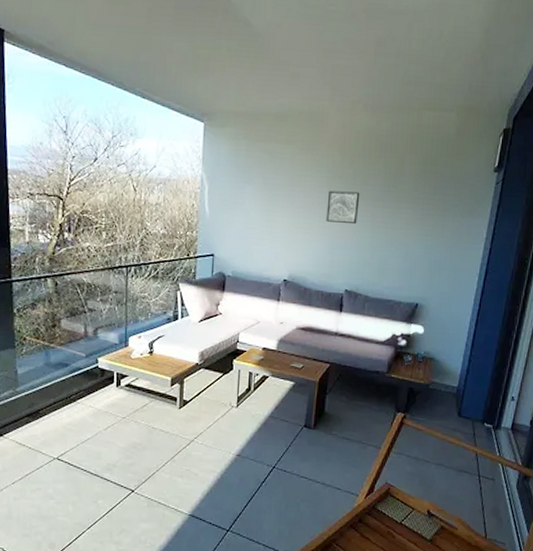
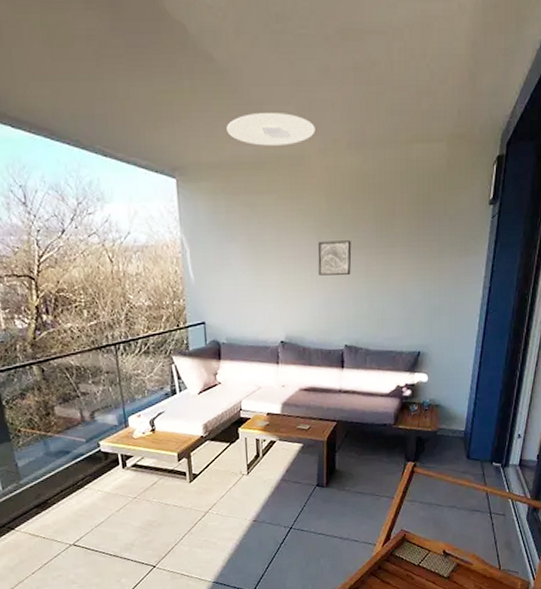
ceiling light: none [255,72,336,103] -> present [227,113,315,146]

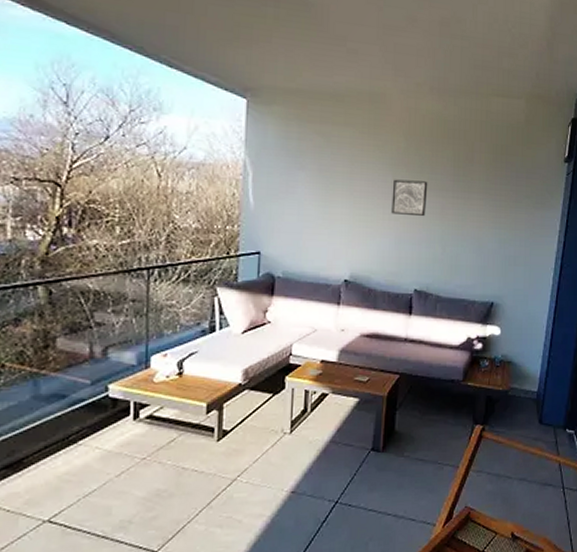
ceiling light: present [227,113,315,146] -> none [308,47,399,83]

